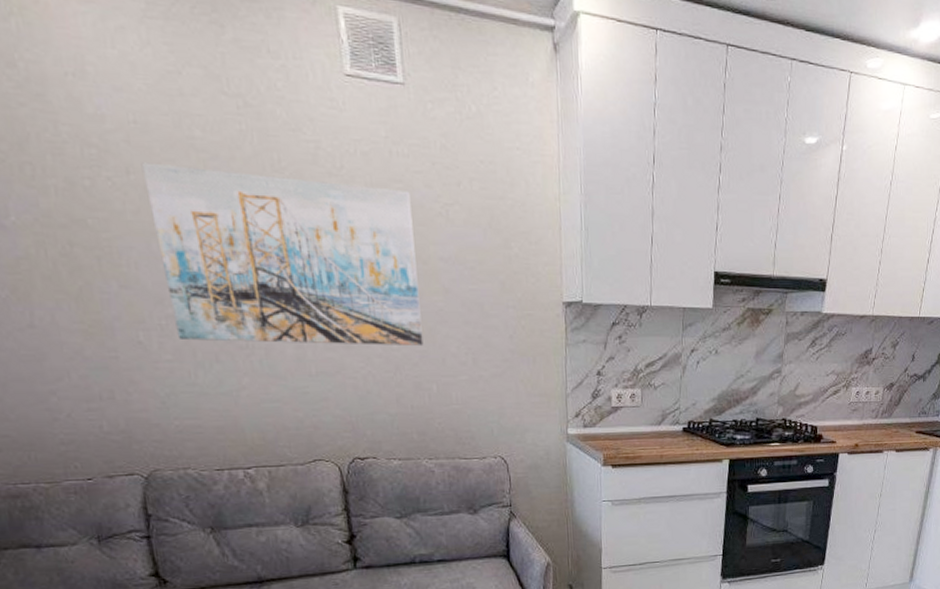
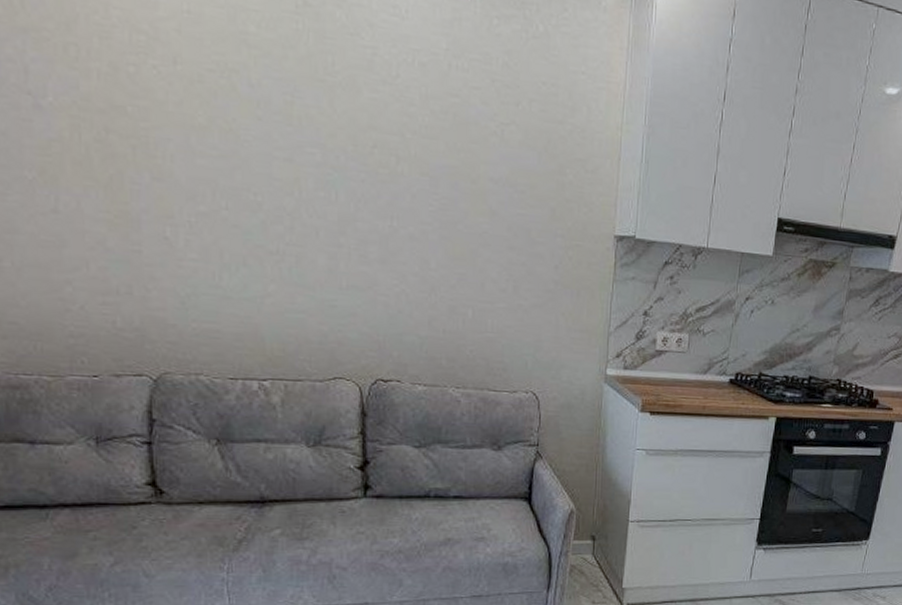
wall art: present [141,162,424,347] -> none [189,53,465,269]

